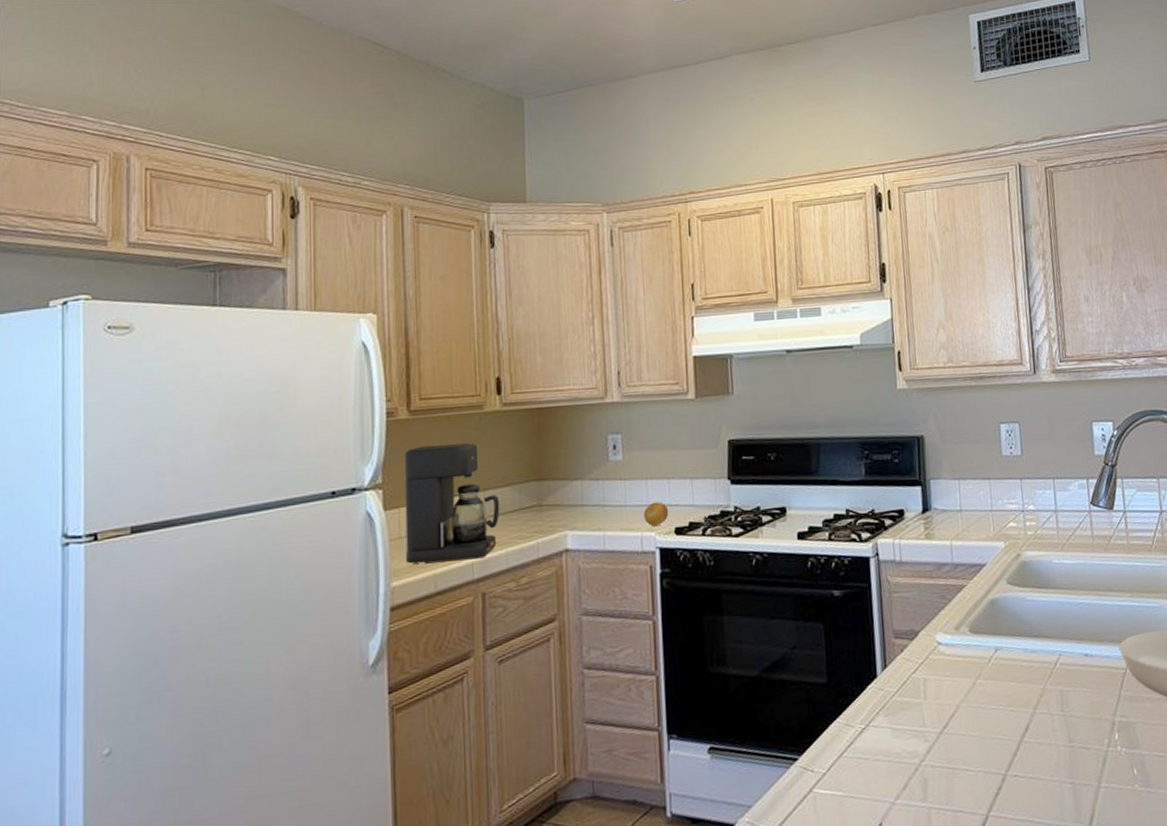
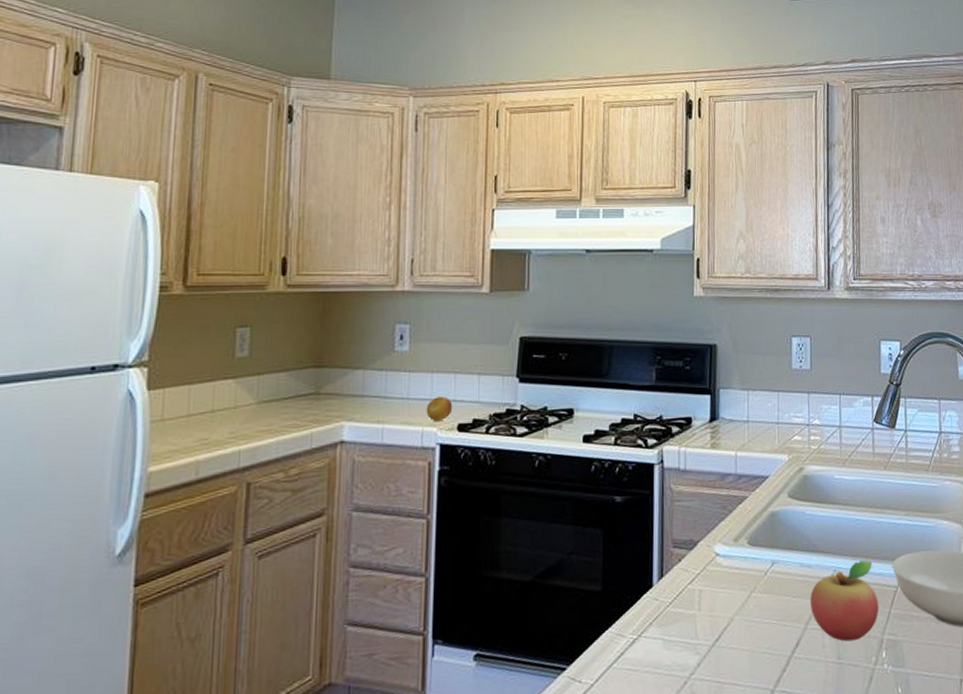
coffee maker: present [404,443,500,564] -> none [167,323,275,448]
fruit: none [1036,643,1109,725] -> present [810,560,879,642]

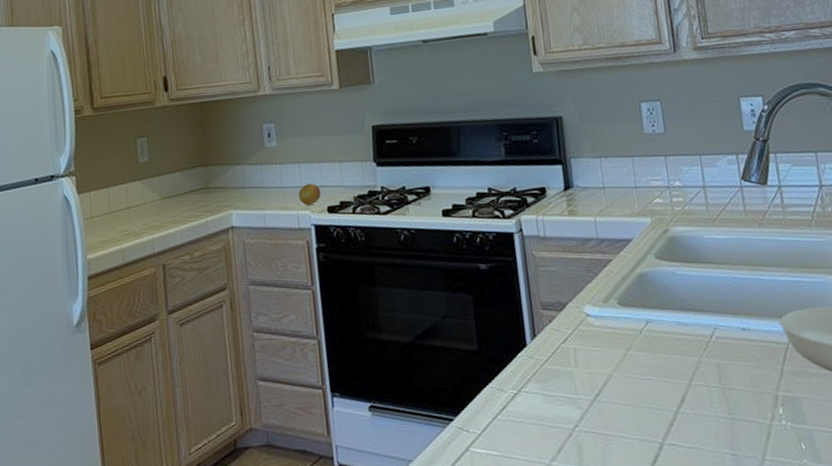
fruit: present [810,560,879,642] -> none [691,317,770,398]

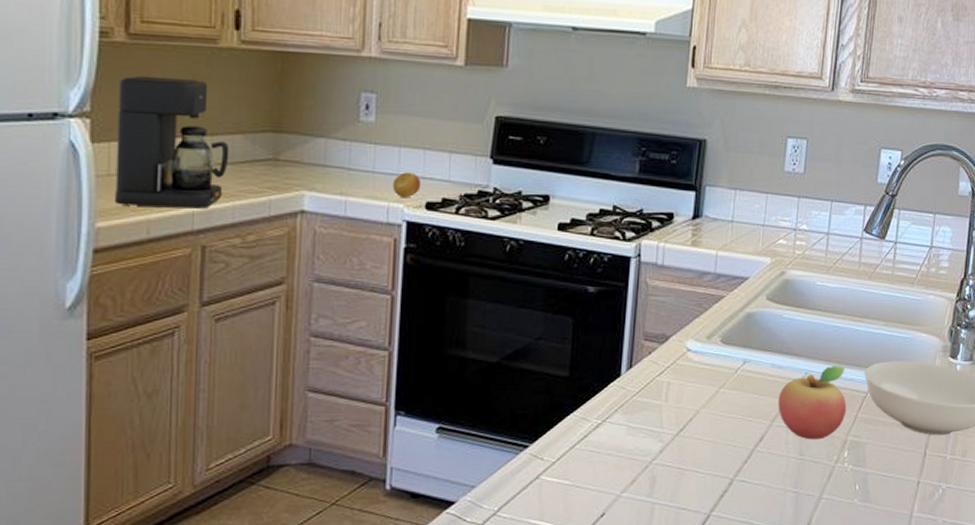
coffee maker: none [91,134,174,240] -> present [115,75,230,209]
fruit: none [691,317,770,398] -> present [778,366,847,440]

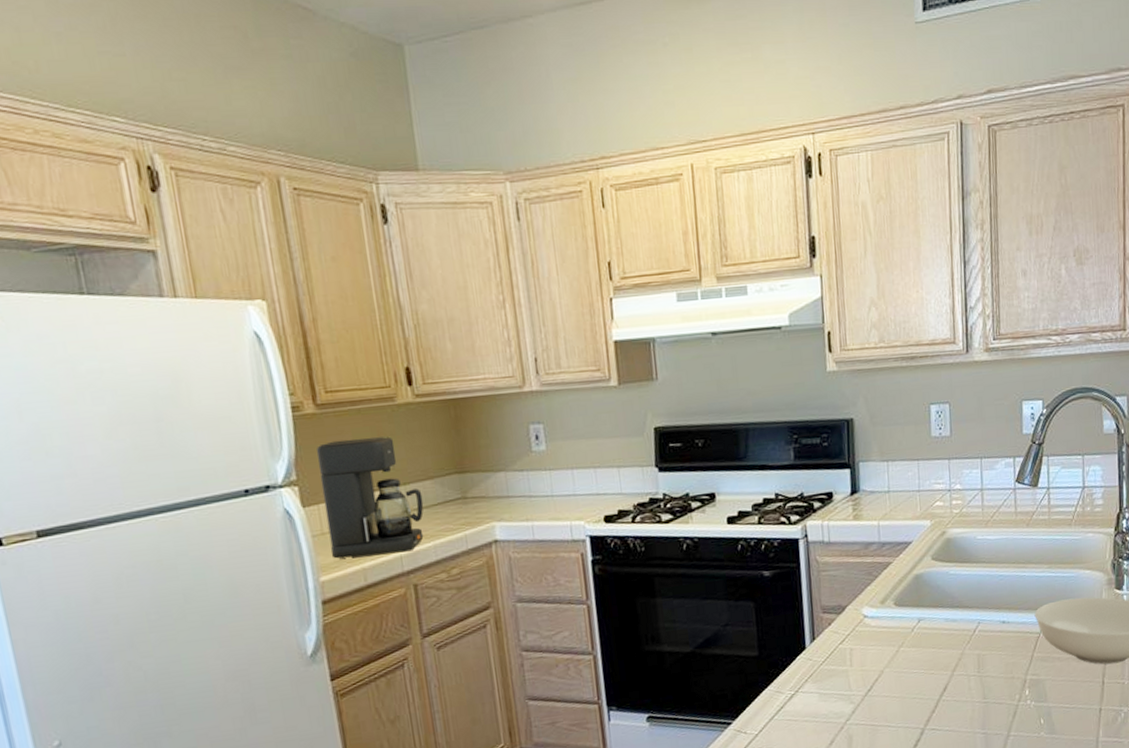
fruit: present [392,172,421,198] -> none [571,491,598,516]
fruit: present [778,366,847,440] -> none [956,611,1022,684]

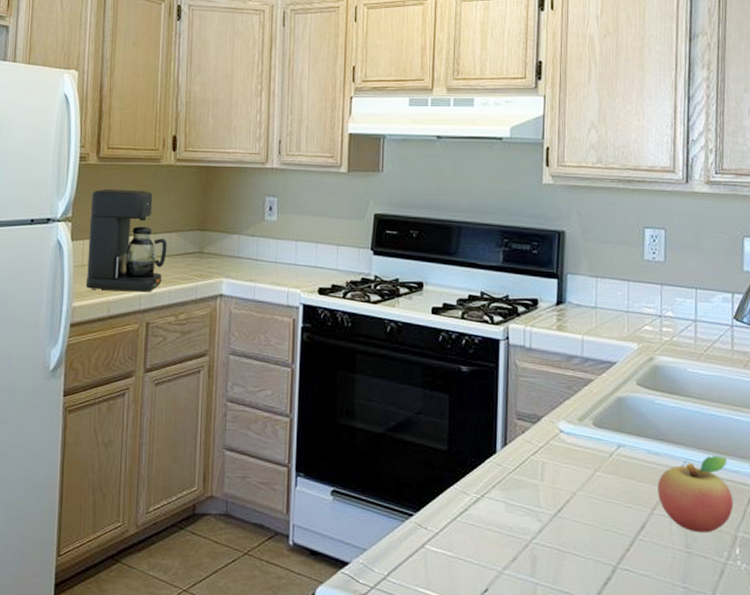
fruit: none [956,611,1022,684] -> present [657,455,734,533]

